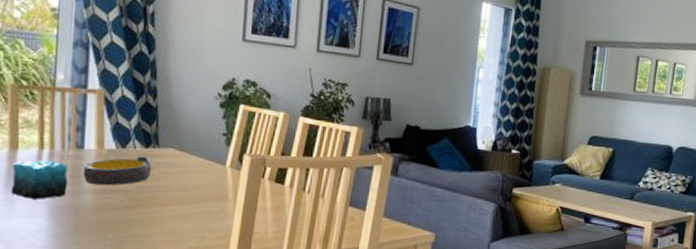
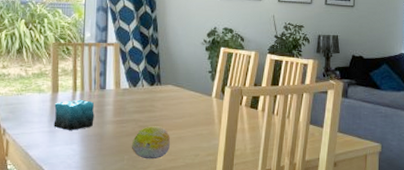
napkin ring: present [83,156,152,186] -> none [105,93,156,117]
fruit: none [116,198,170,241] -> present [131,126,171,160]

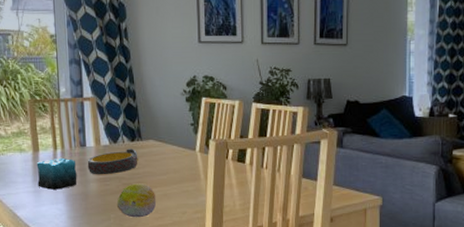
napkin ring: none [105,93,156,117] -> present [87,149,138,175]

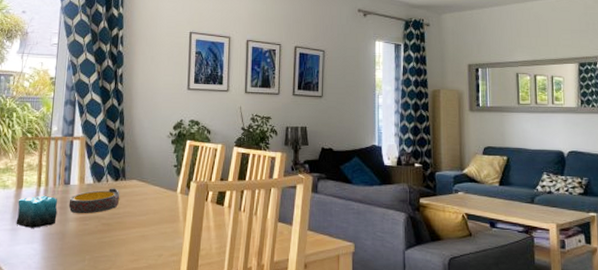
fruit: present [116,183,157,218] -> none [93,224,134,260]

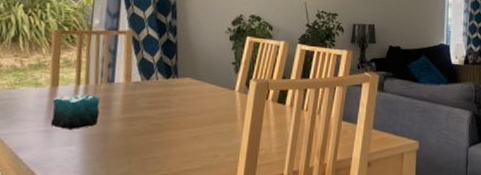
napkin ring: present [68,188,120,214] -> none [112,86,172,114]

